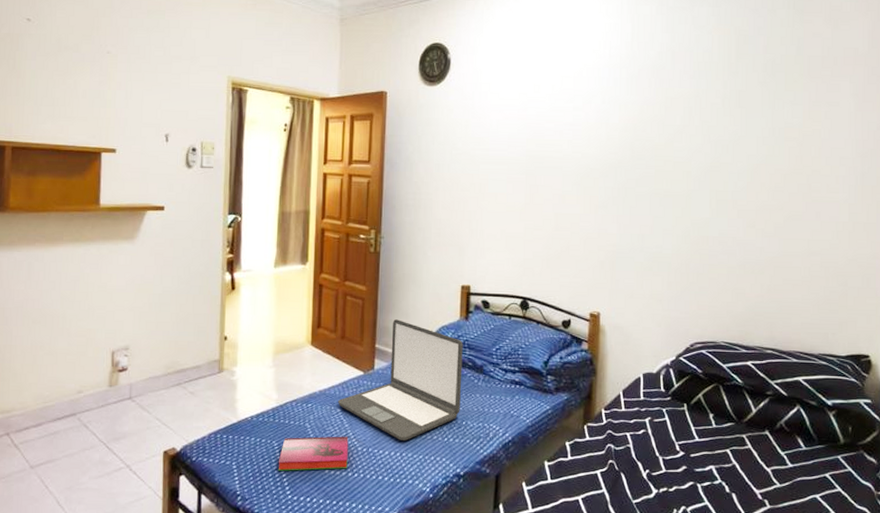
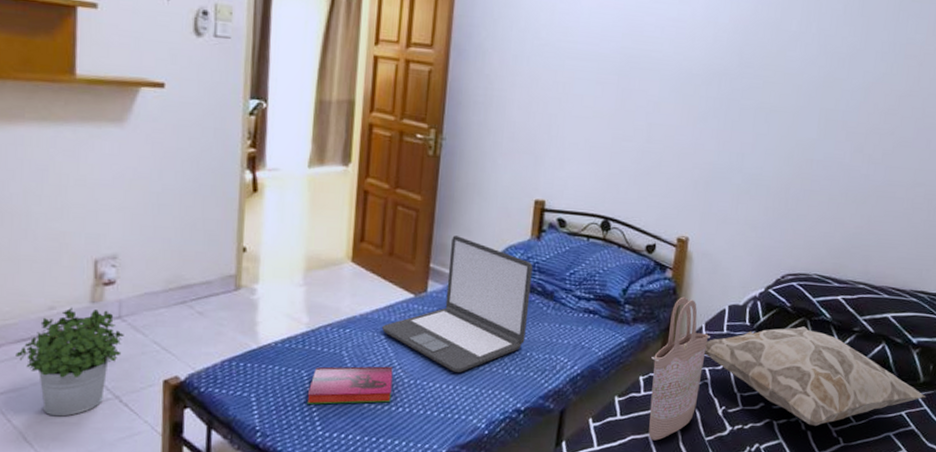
potted plant: none [53,391,134,483] -> present [16,307,124,417]
shopping bag: none [575,367,628,503] -> present [648,296,710,441]
decorative pillow: none [624,391,849,488] -> present [704,326,926,426]

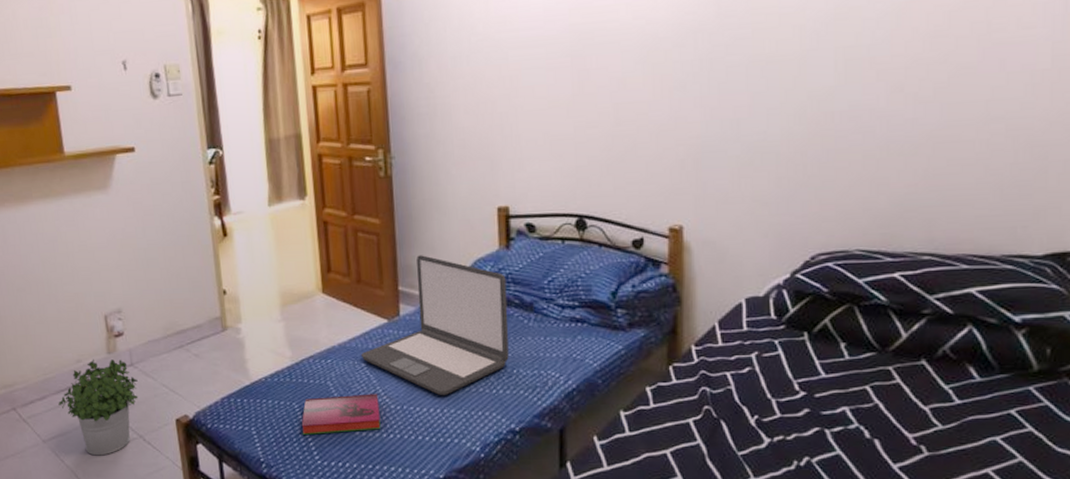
shopping bag: present [648,296,710,441] -> none [657,293,727,458]
decorative pillow: present [704,326,926,426] -> none [722,314,1046,432]

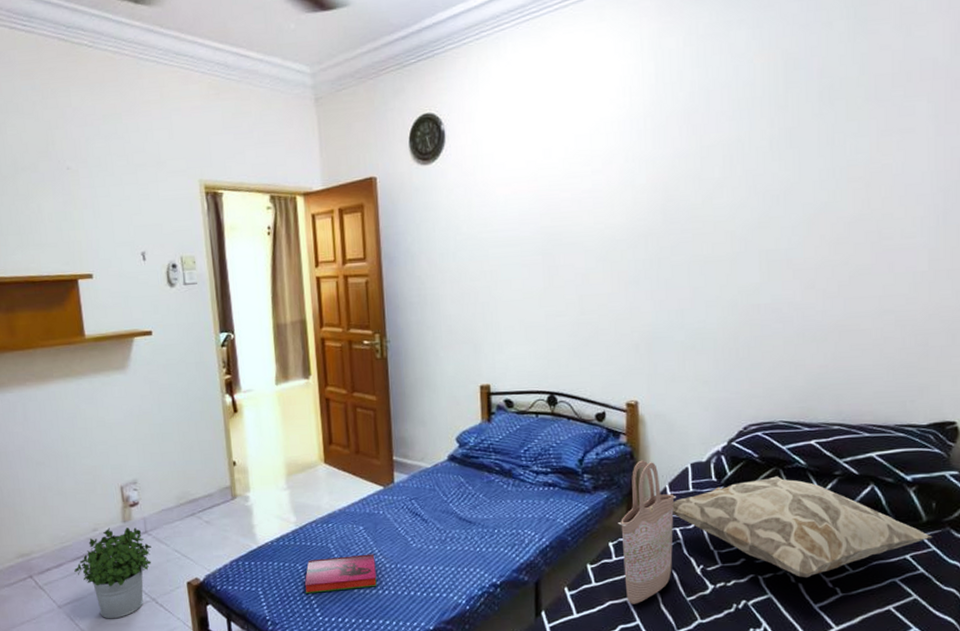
laptop: present [360,255,509,395] -> none [358,428,491,554]
shopping bag: none [657,293,727,458] -> present [618,460,676,604]
decorative pillow: none [722,314,1046,432] -> present [672,476,933,577]

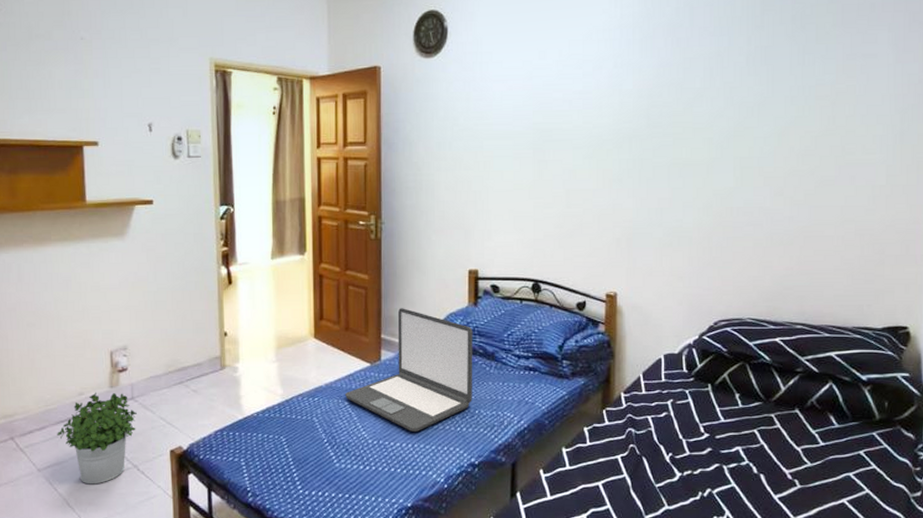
hardback book: present [304,554,377,593] -> none [287,429,359,466]
laptop: none [358,428,491,554] -> present [344,308,473,432]
shopping bag: present [618,460,676,604] -> none [593,349,649,489]
decorative pillow: present [672,476,933,577] -> none [645,370,885,469]

